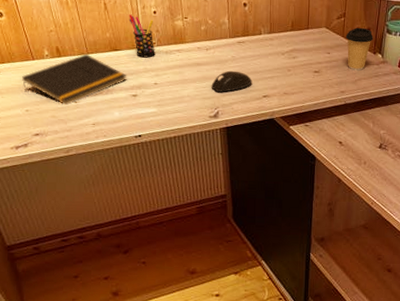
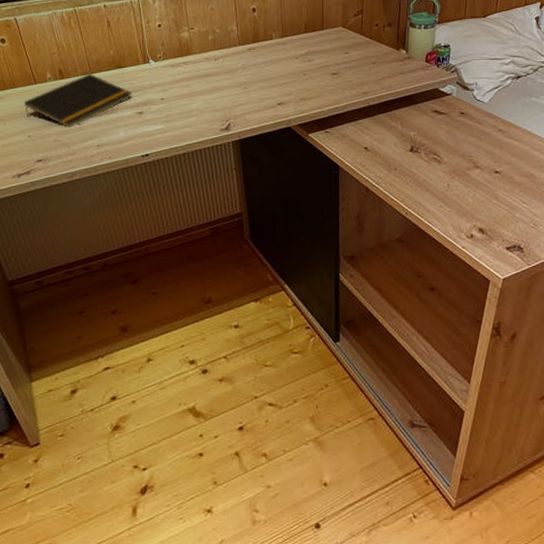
pen holder: present [129,14,155,58] -> none [133,30,161,73]
mouse: present [211,70,252,92] -> none [221,79,265,103]
coffee cup: present [345,27,373,71] -> none [364,23,395,69]

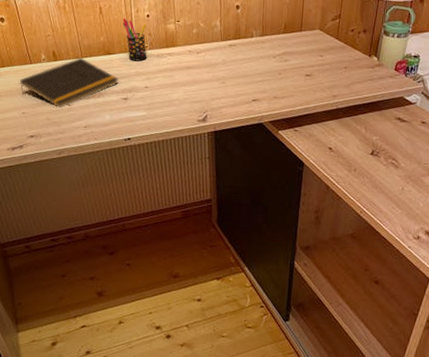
pen holder: none [133,30,161,73] -> present [122,18,147,62]

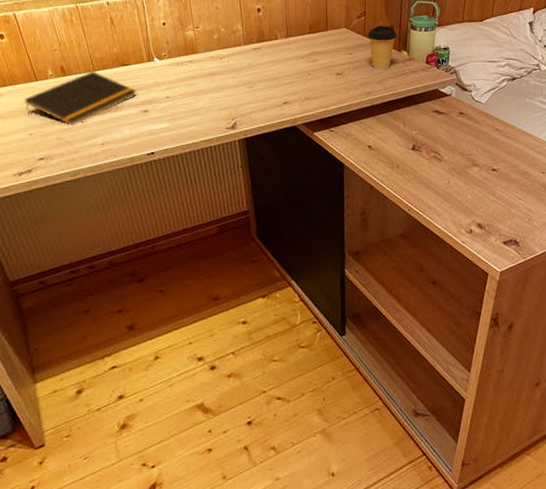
pen holder: present [122,18,147,62] -> none [137,27,166,71]
coffee cup: none [340,29,369,74] -> present [367,25,397,70]

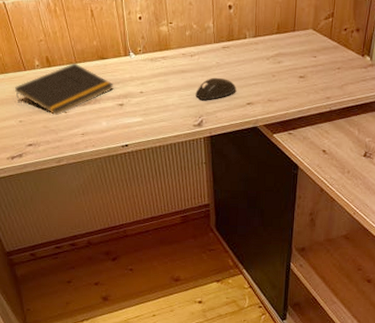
mouse: none [227,78,271,102] -> present [195,77,237,100]
coffee cup: present [367,25,397,70] -> none [333,28,362,75]

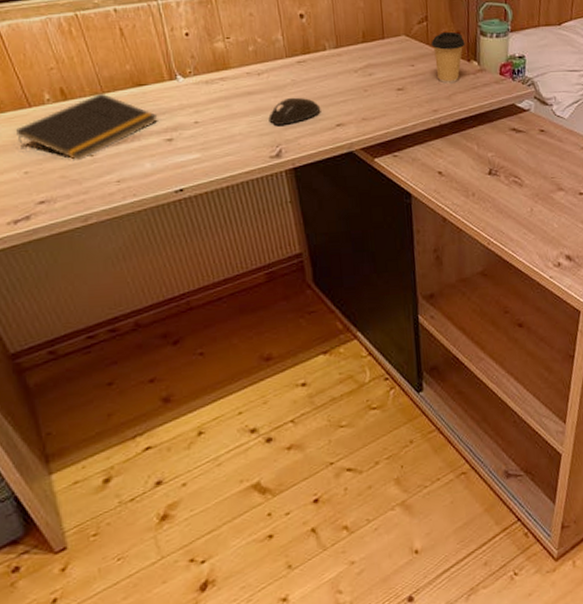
coffee cup: none [333,28,362,75] -> present [431,31,465,84]

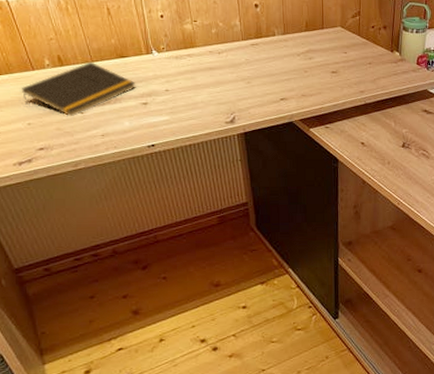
mouse: present [268,97,321,125] -> none [226,74,269,97]
coffee cup: present [431,31,465,84] -> none [362,25,390,70]

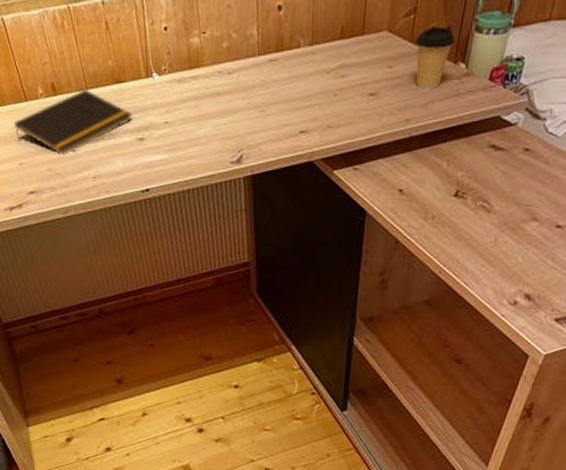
coffee cup: none [362,25,390,70] -> present [415,26,455,89]

